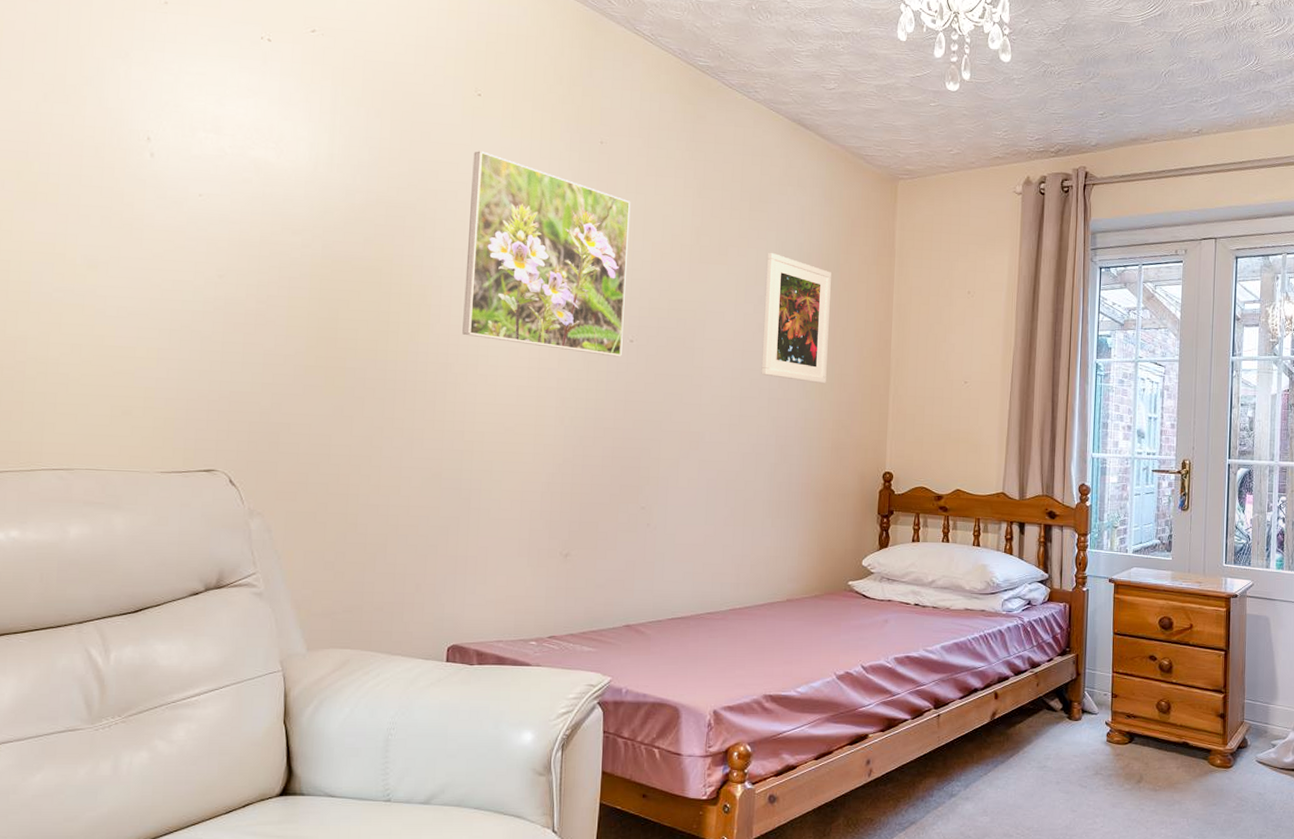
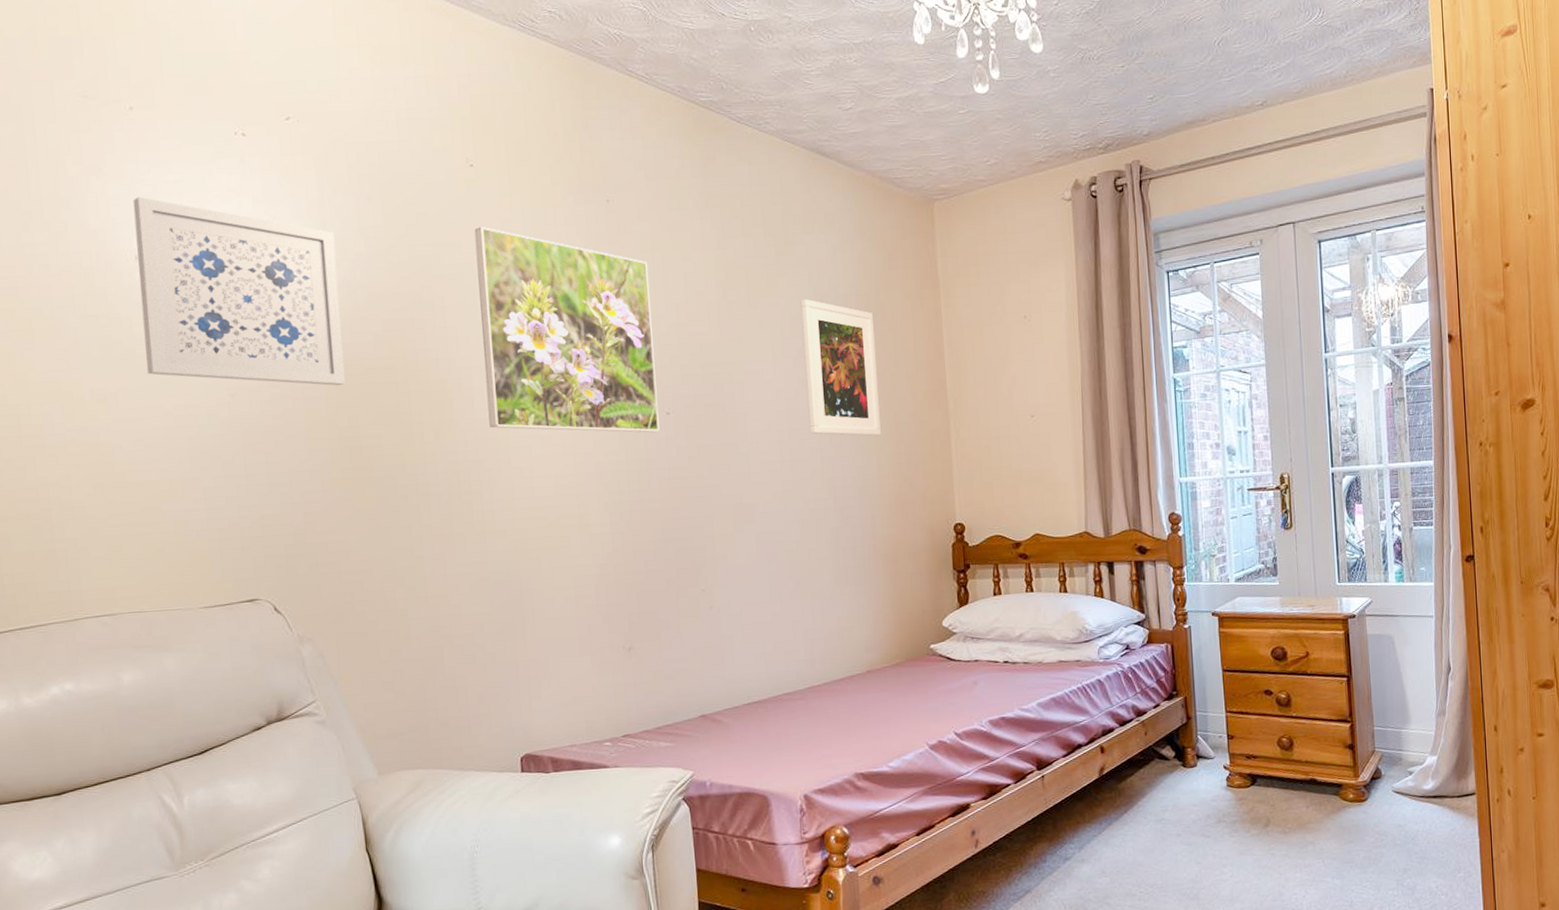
wall art: none [141,83,341,280] -> present [133,196,346,386]

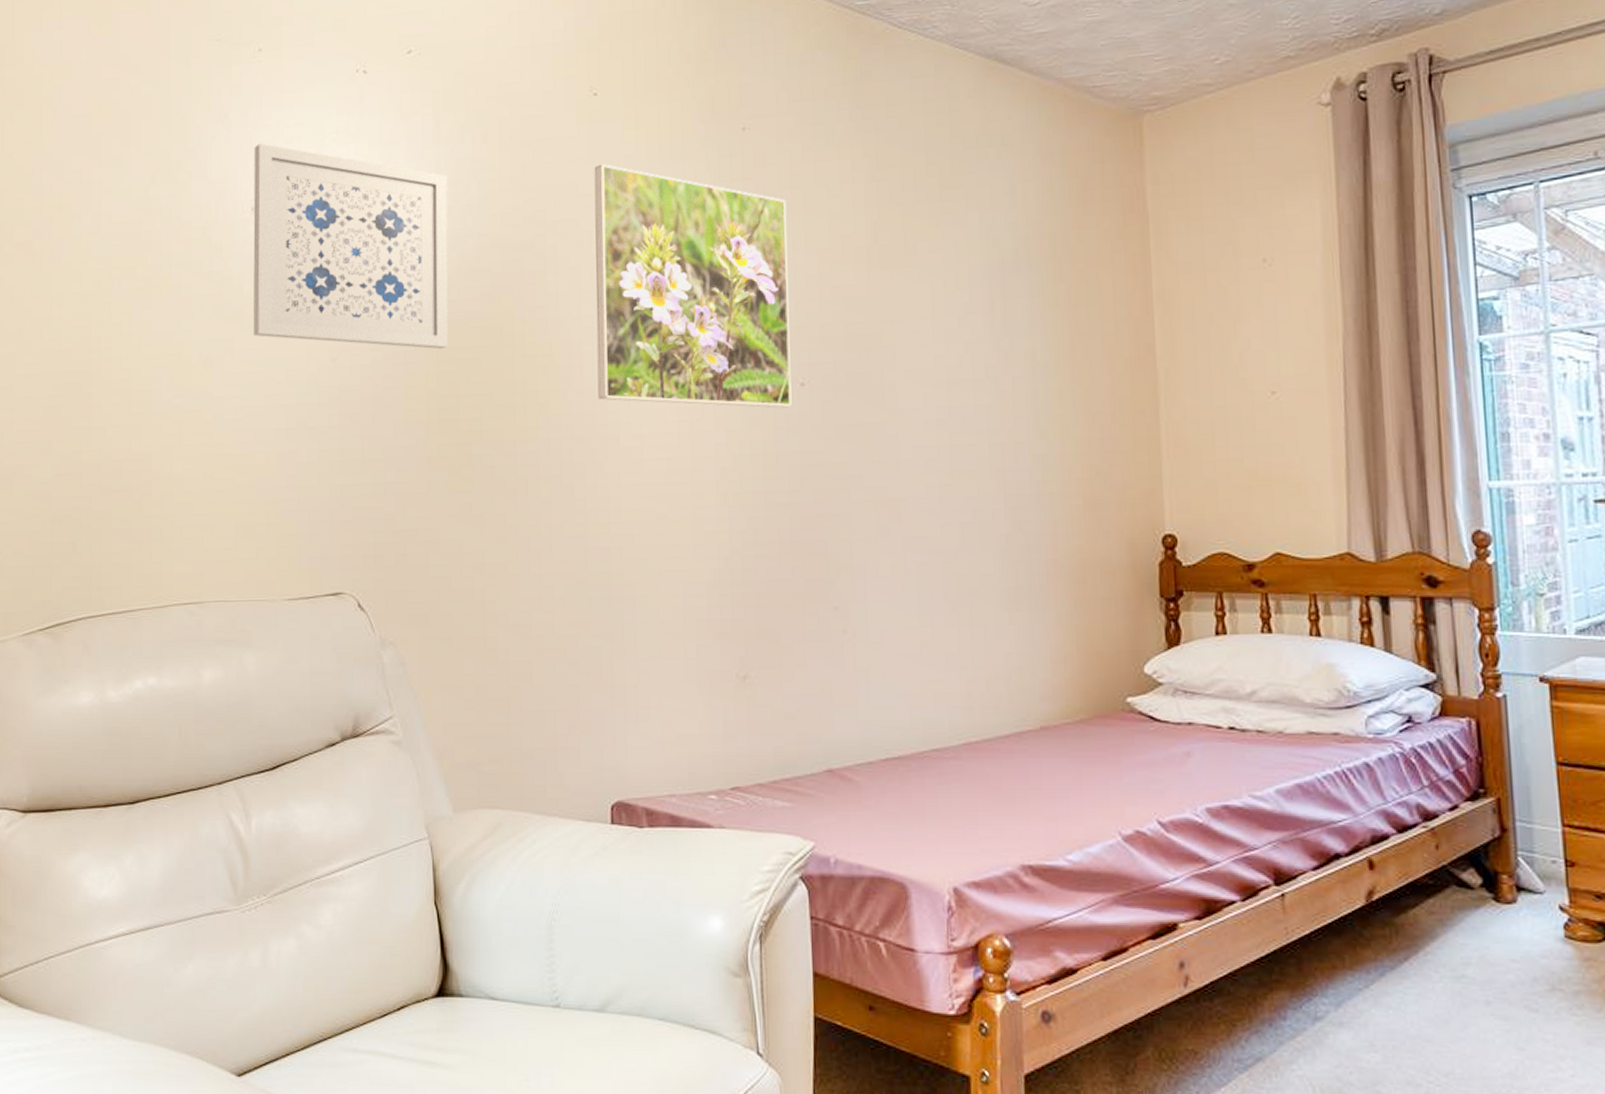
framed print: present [800,299,881,436] -> none [969,242,1067,417]

